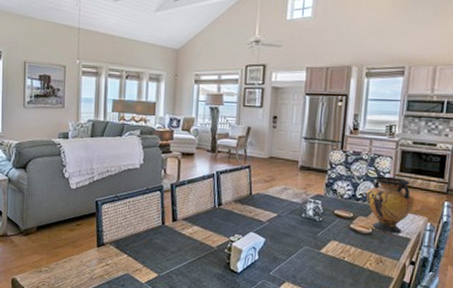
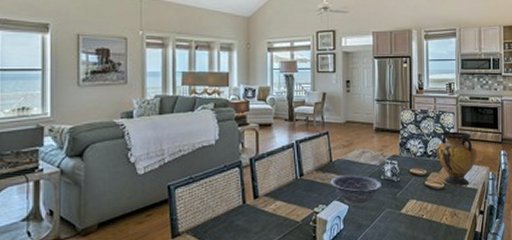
decorative bowl: none [248,209,302,241] -> present [330,175,382,207]

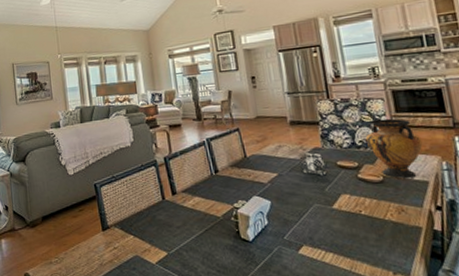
decorative bowl: present [330,175,382,207] -> none [247,169,306,202]

